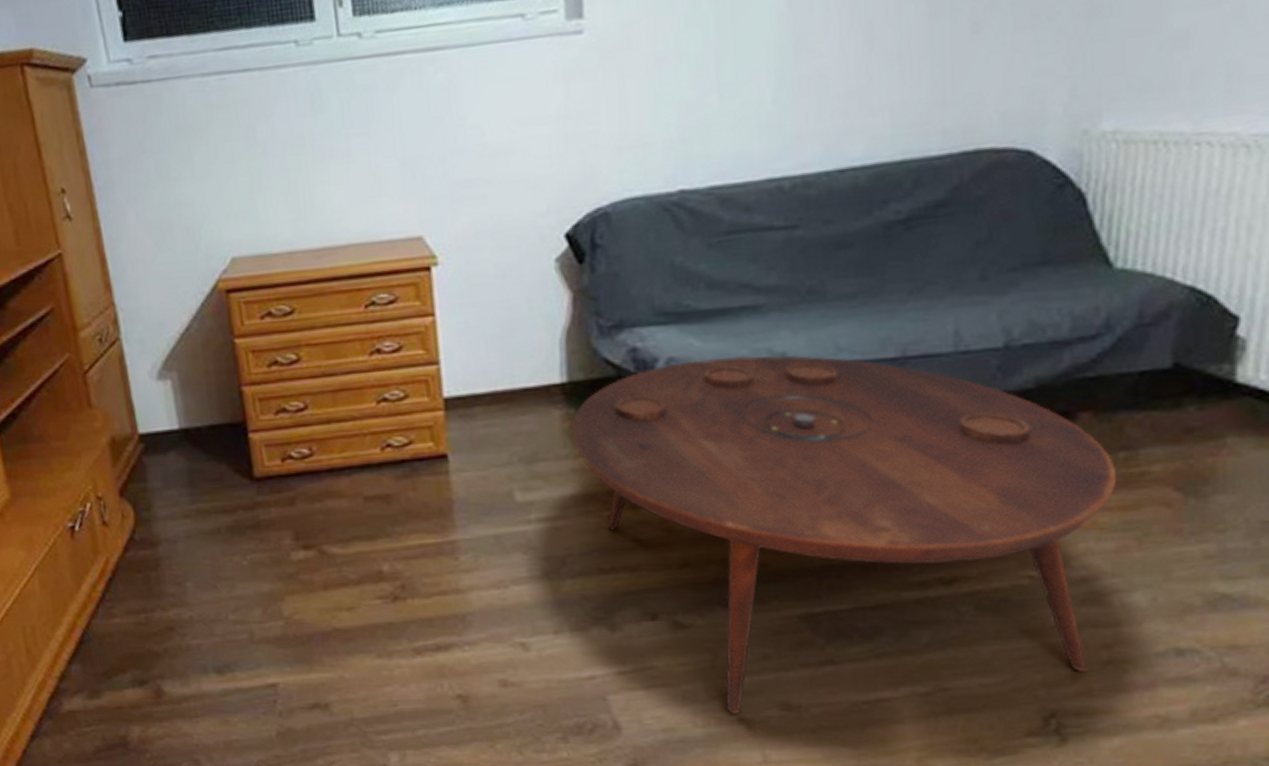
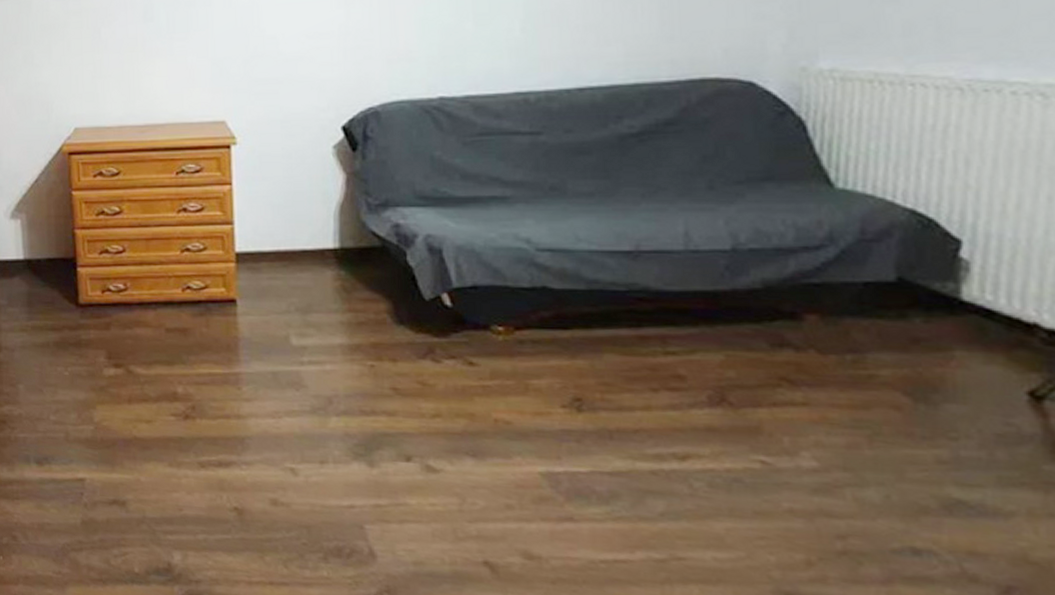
coffee table: present [571,355,1117,714] -> none [341,238,846,559]

